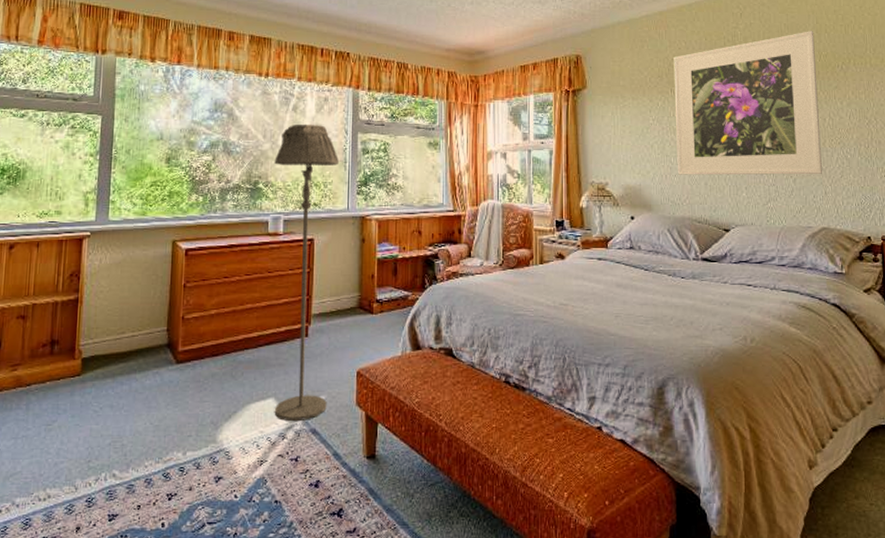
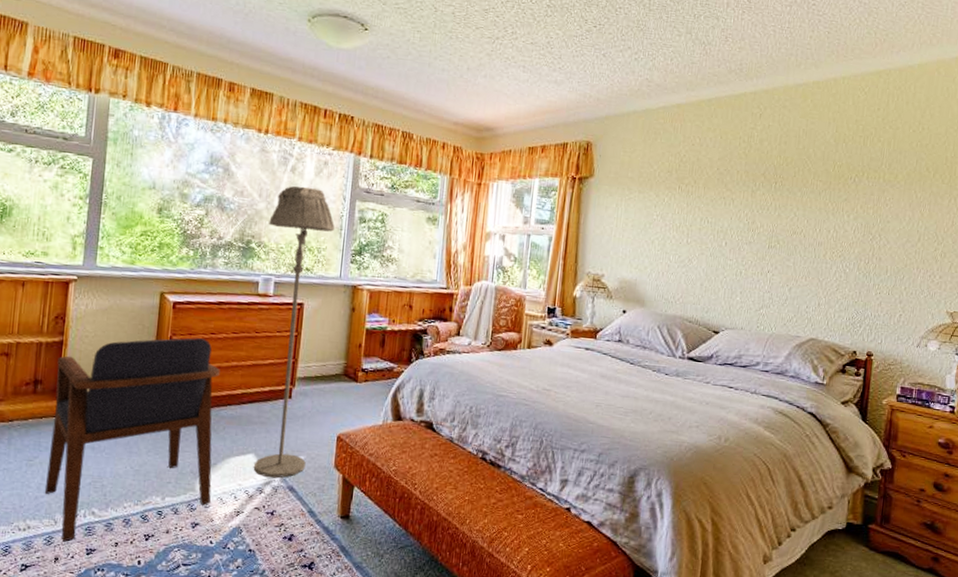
armchair: none [64,283,235,509] -> present [44,338,220,542]
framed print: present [673,31,822,175] -> none [675,139,832,285]

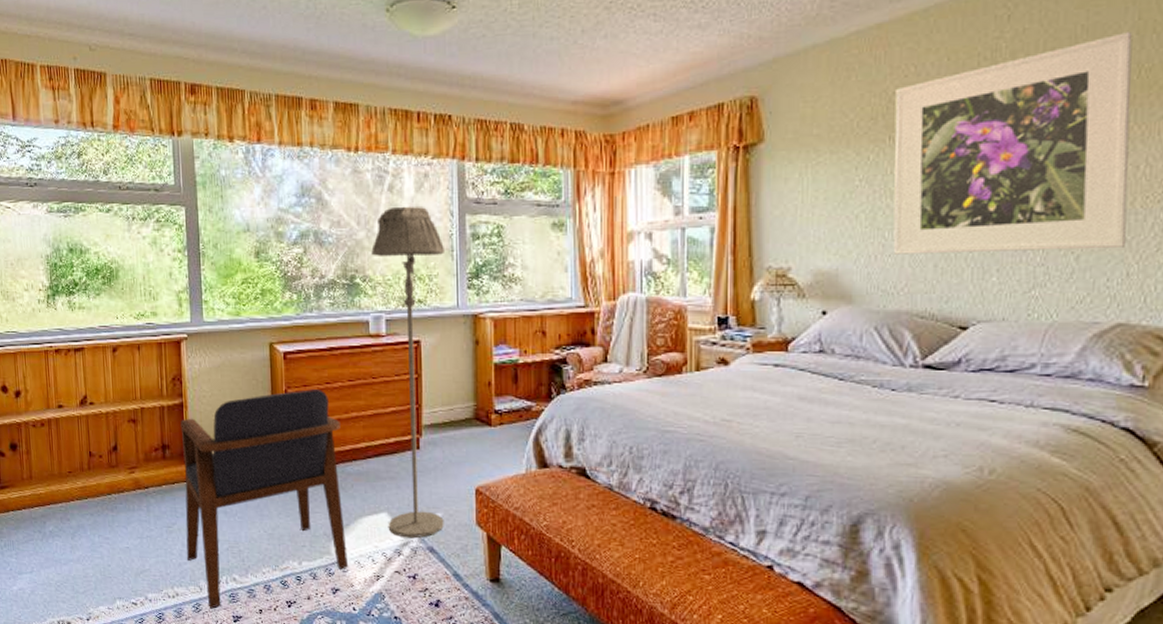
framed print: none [675,139,832,285] -> present [893,32,1133,255]

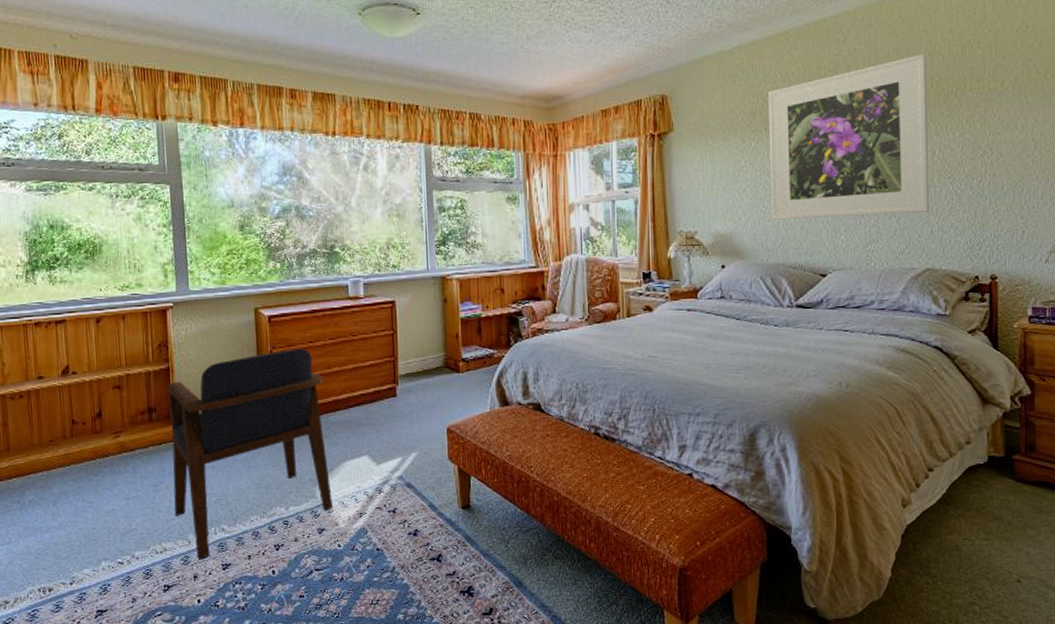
floor lamp: present [371,206,446,539] -> none [349,183,420,477]

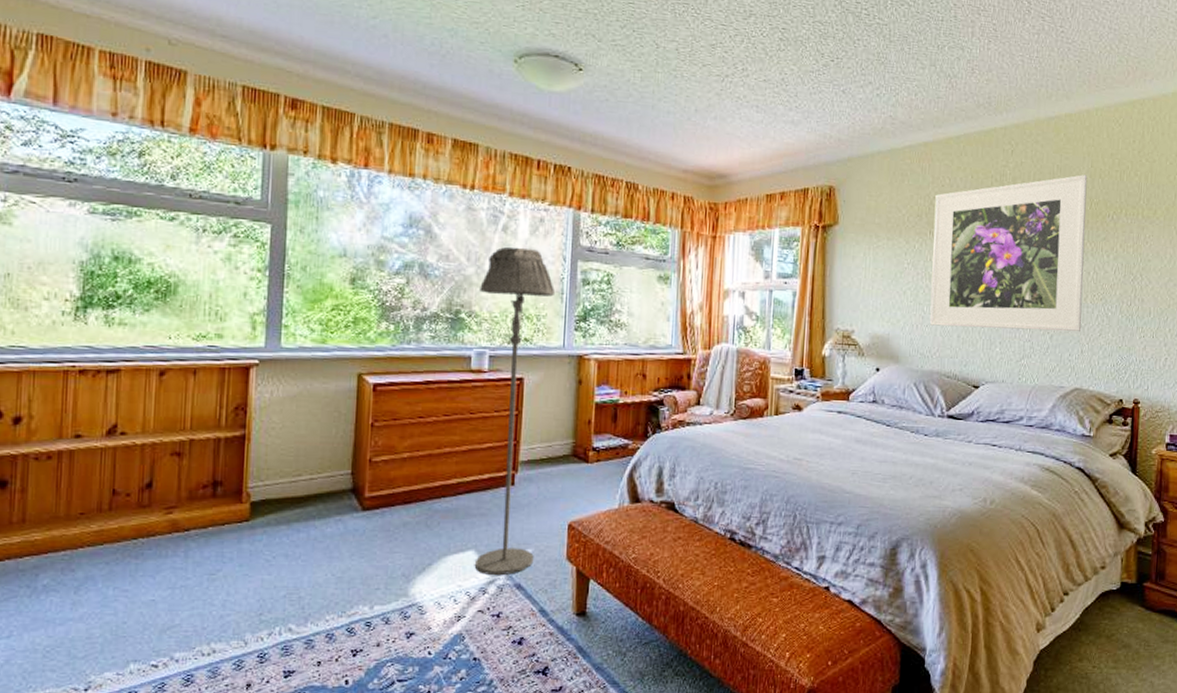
armchair: present [167,348,333,560] -> none [231,423,431,665]
floor lamp: none [349,183,420,477] -> present [474,247,556,576]

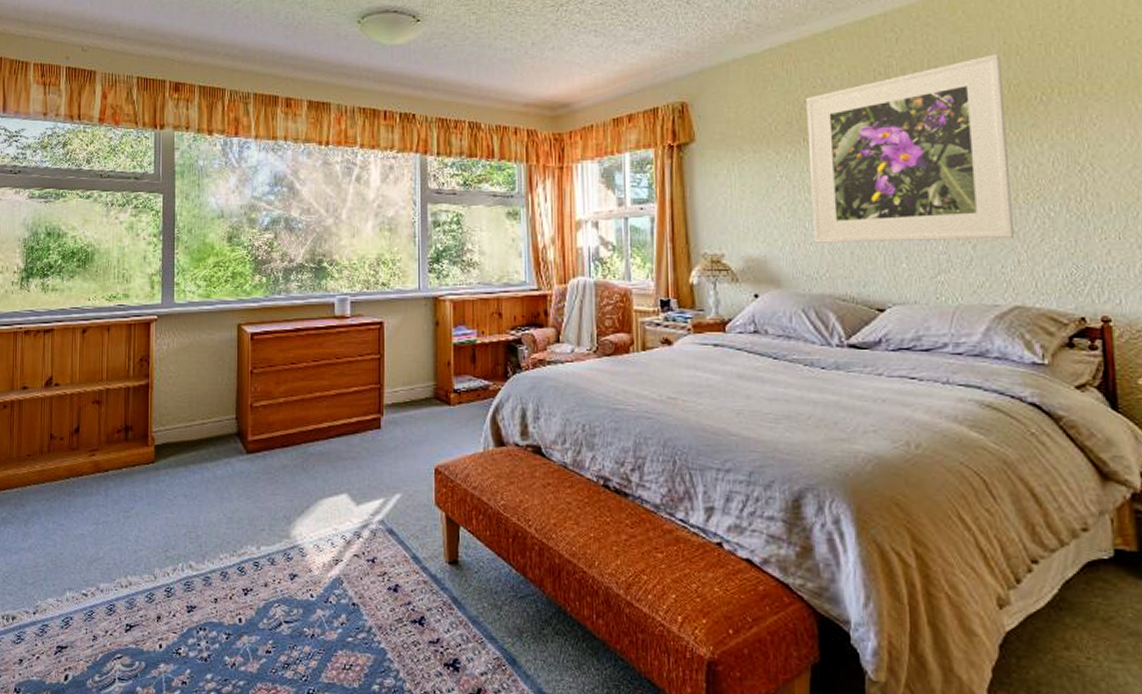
floor lamp: present [474,247,556,576] -> none [339,195,408,520]

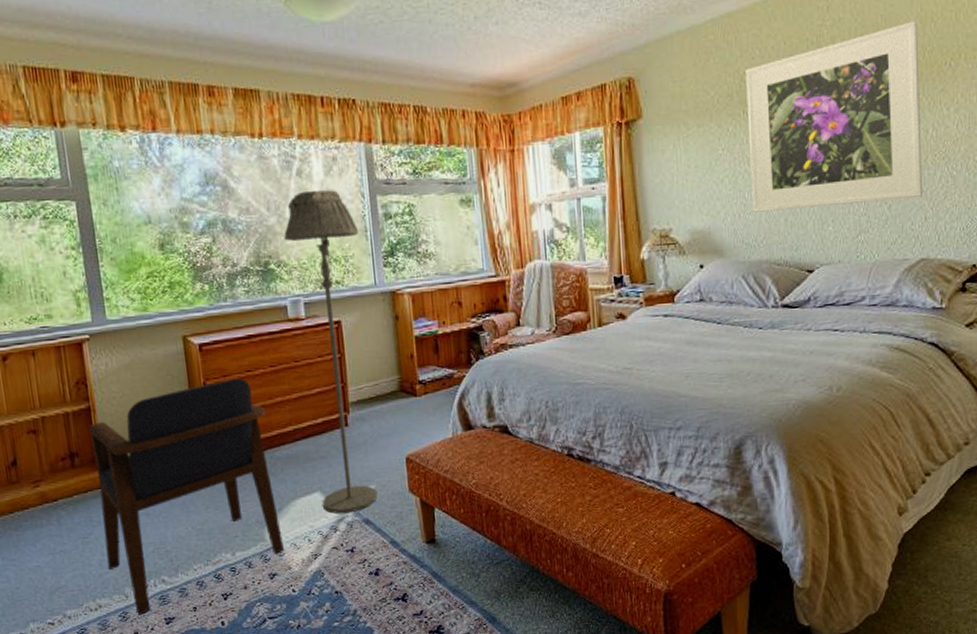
armchair: none [142,370,307,599] -> present [89,378,284,615]
floor lamp: none [339,195,408,520] -> present [284,189,378,514]

